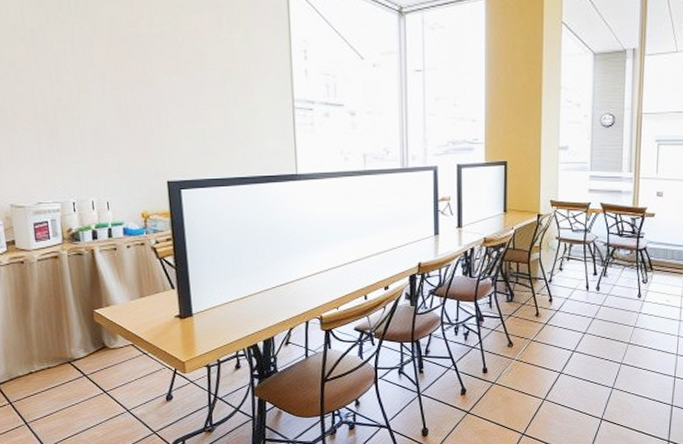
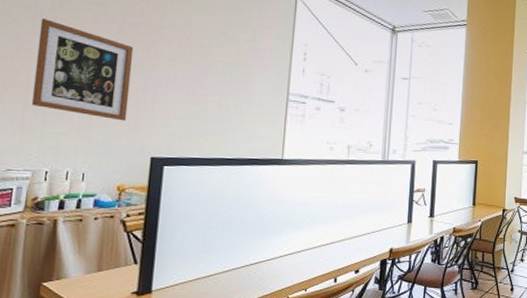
wall art: none [31,38,136,145] -> present [31,18,134,121]

